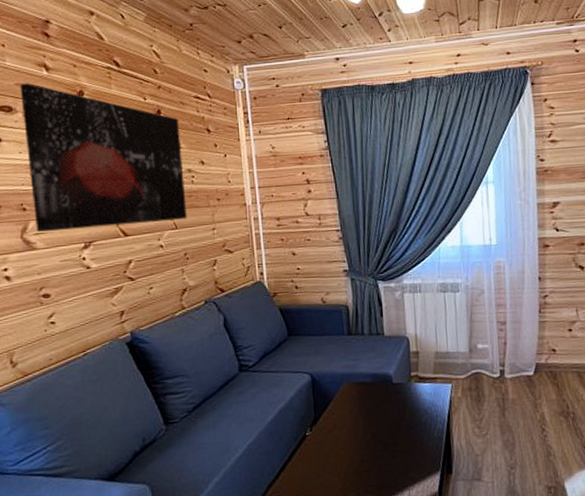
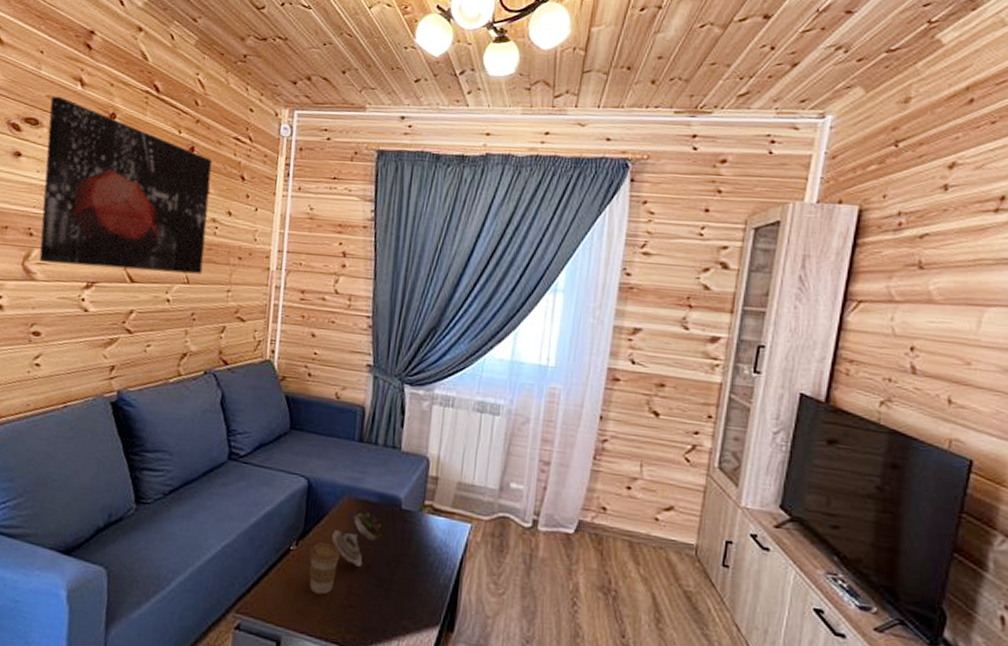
coffee cup: none [323,424,349,467] -> present [309,543,340,595]
succulent plant: none [339,392,380,437] -> present [332,512,382,567]

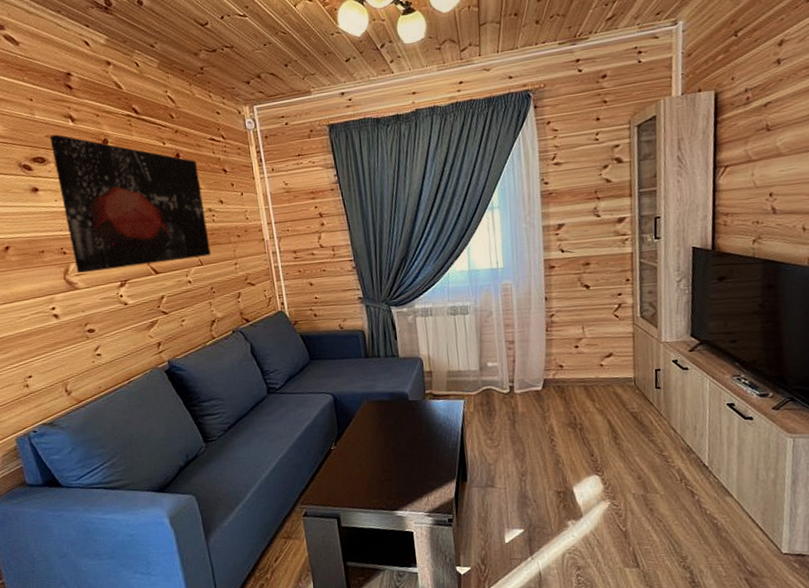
coffee cup: present [309,543,340,595] -> none [347,439,371,477]
succulent plant: present [332,512,382,567] -> none [361,409,398,450]

